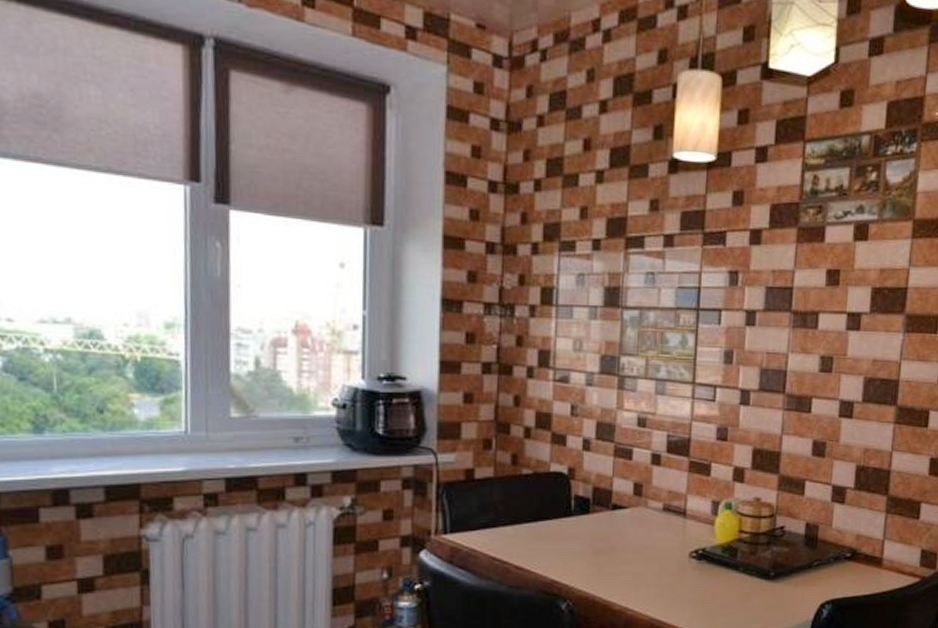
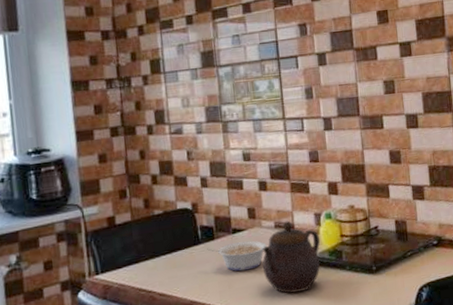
legume: none [579,521,651,555] -> present [207,240,267,272]
teapot: none [641,506,714,588] -> present [262,221,320,294]

